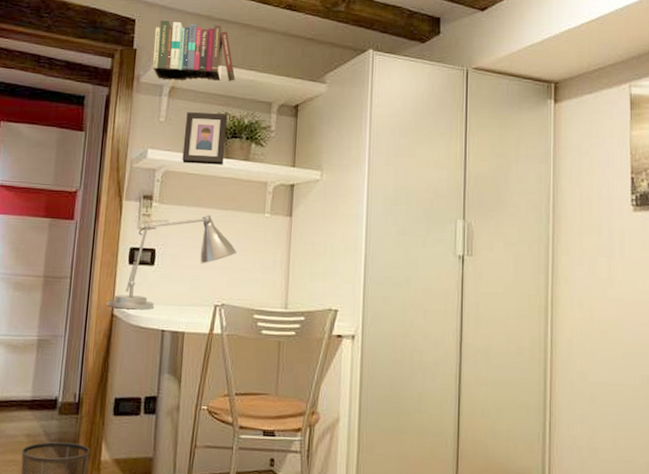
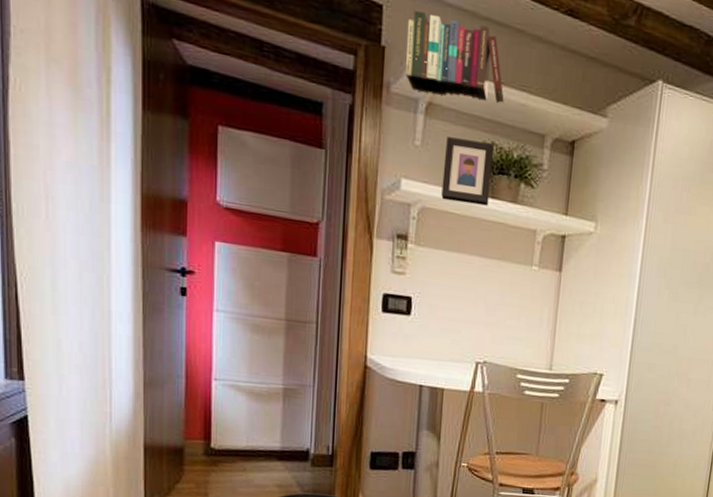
desk lamp: present [106,215,237,310] -> none [358,262,501,363]

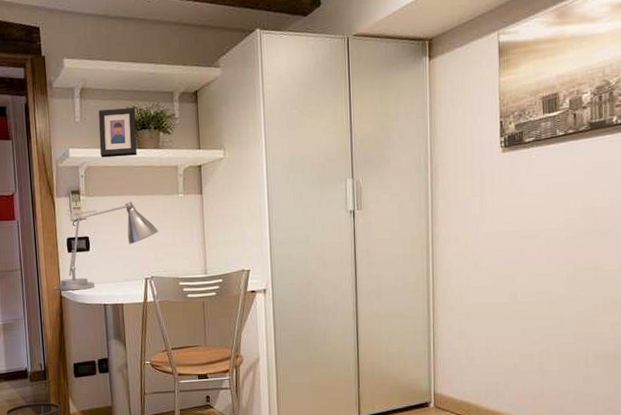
desk lamp: none [358,262,501,363] -> present [54,201,158,291]
books: present [405,10,504,104] -> none [58,22,138,83]

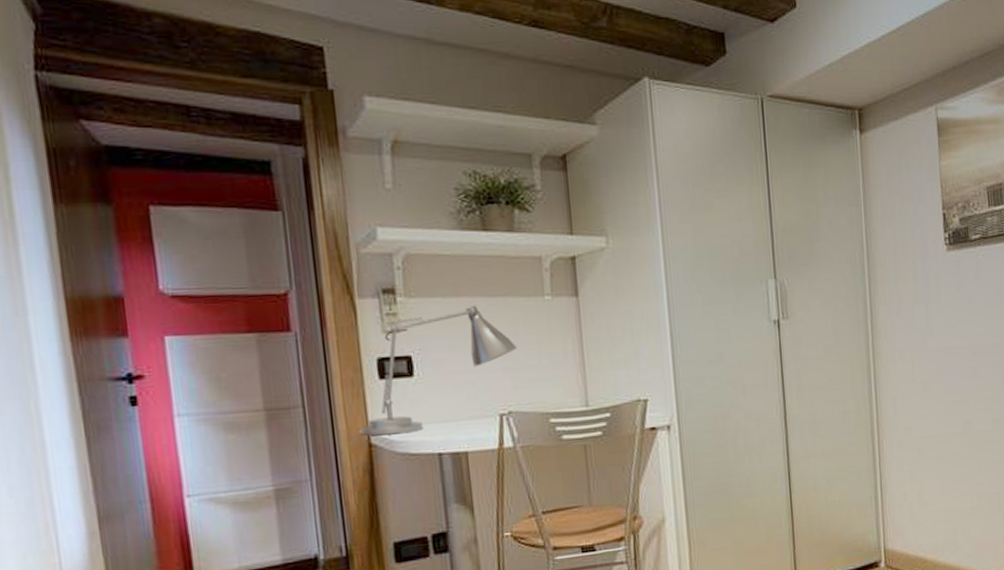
picture frame: present [98,108,137,158] -> none [421,173,482,242]

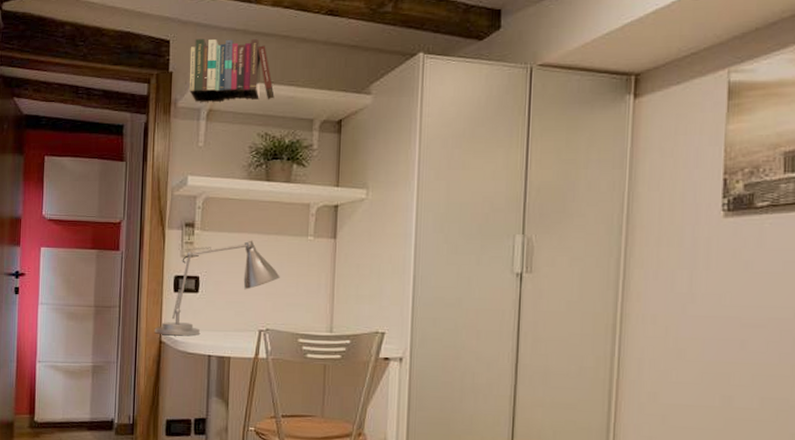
books: none [354,47,479,132] -> present [189,38,275,103]

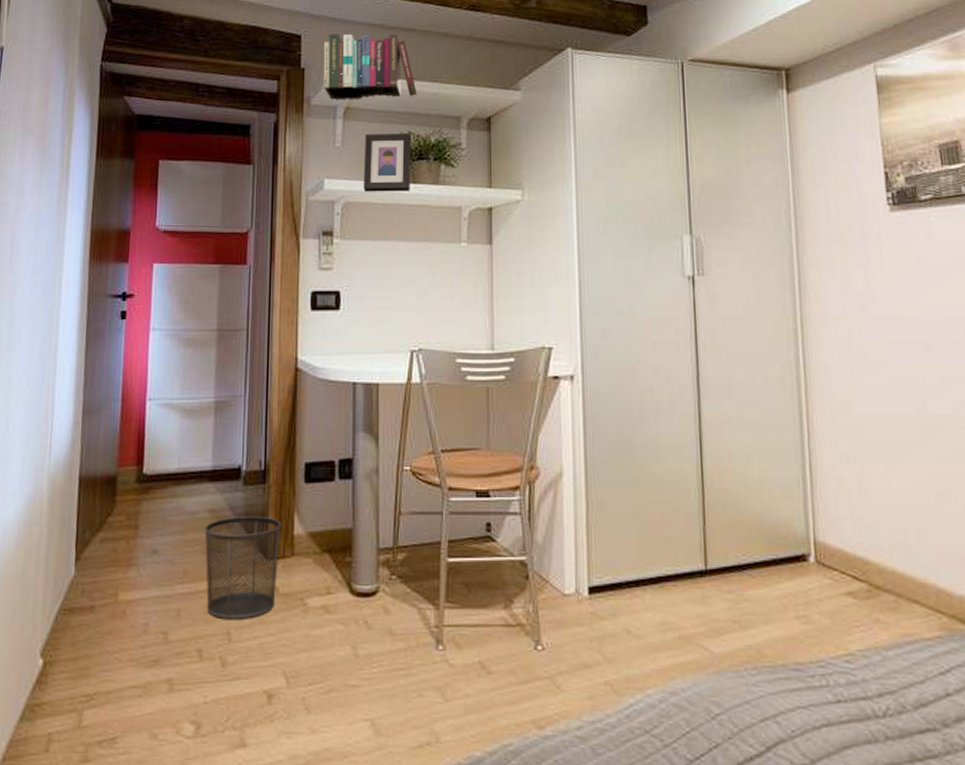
desk lamp: present [154,240,280,336] -> none [288,248,432,361]
picture frame: none [222,134,268,189] -> present [363,133,412,192]

